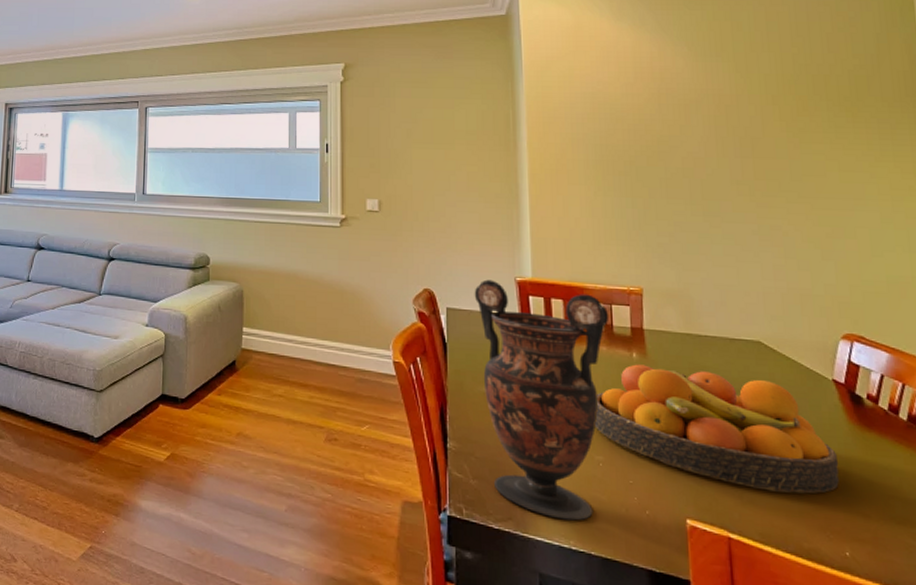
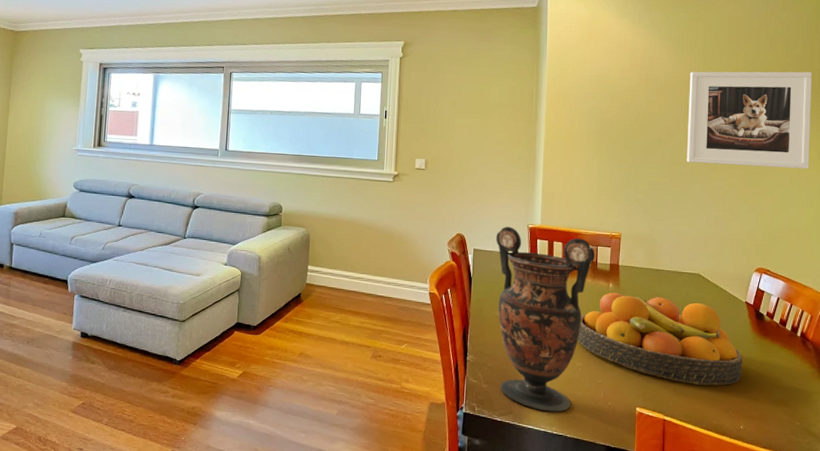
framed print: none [717,75,907,202] -> present [687,71,812,169]

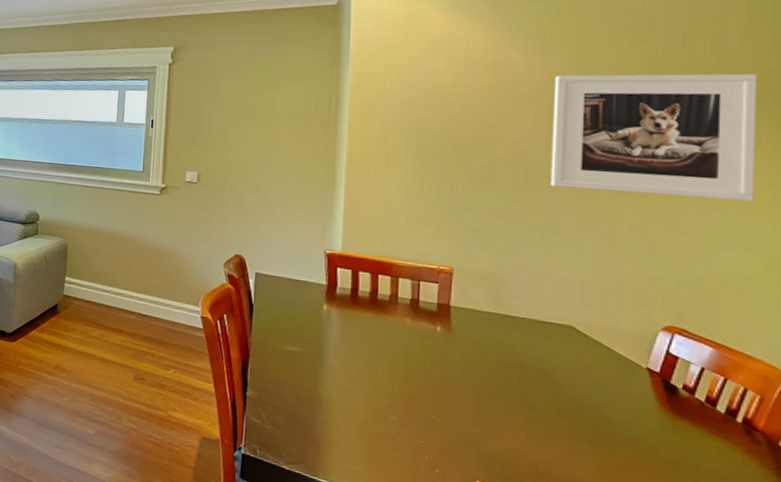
vase: present [495,226,595,412] -> none [283,250,417,471]
fruit bowl: present [578,292,743,386] -> none [392,337,644,472]

